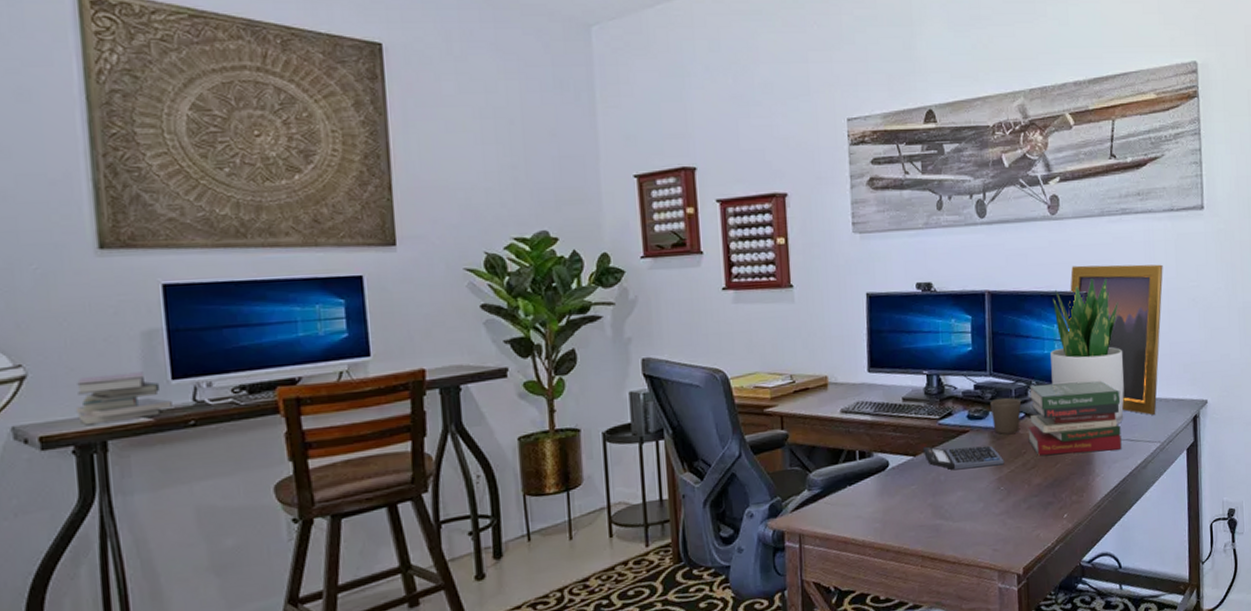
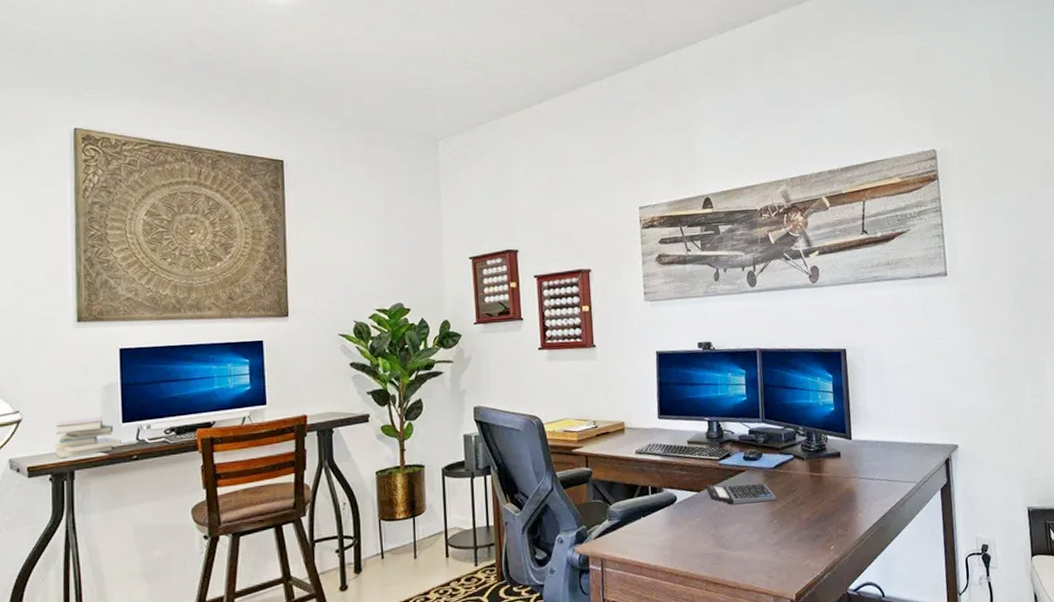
cup: present [990,398,1021,434] -> none [763,442,790,474]
books: present [1027,380,1122,455] -> none [796,426,881,493]
planter: present [1050,278,1124,425] -> none [815,337,882,467]
picture frame: present [1068,264,1163,416] -> none [830,324,913,459]

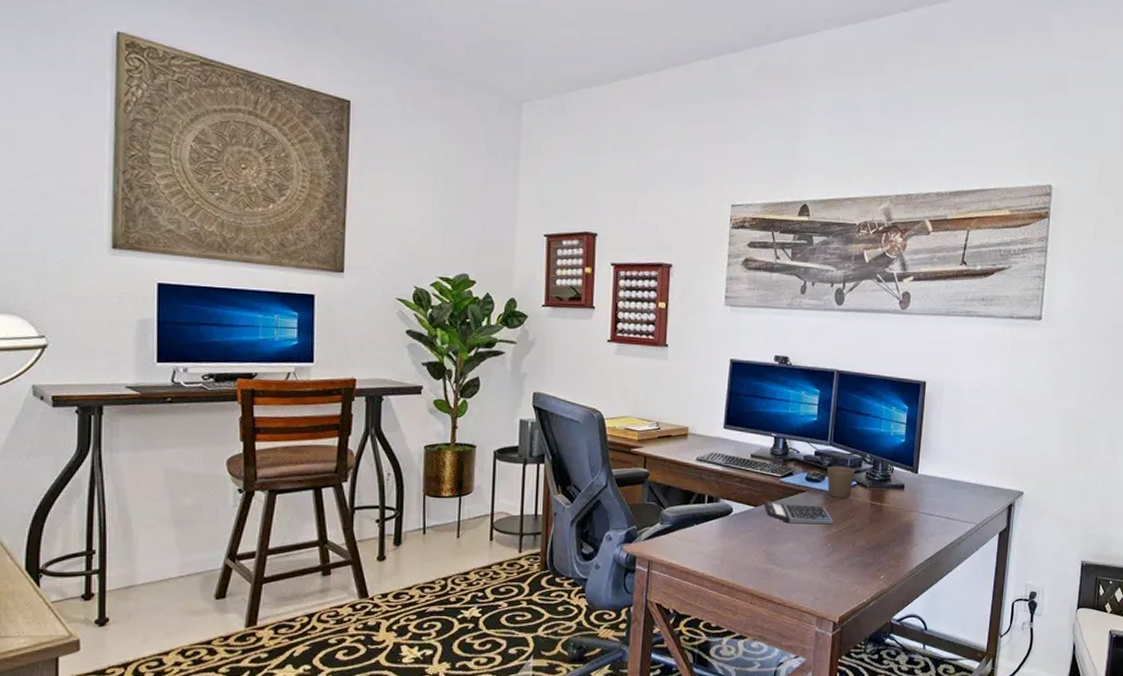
books: present [53,417,121,459] -> none [81,351,155,392]
cup: none [763,442,790,474] -> present [827,466,854,498]

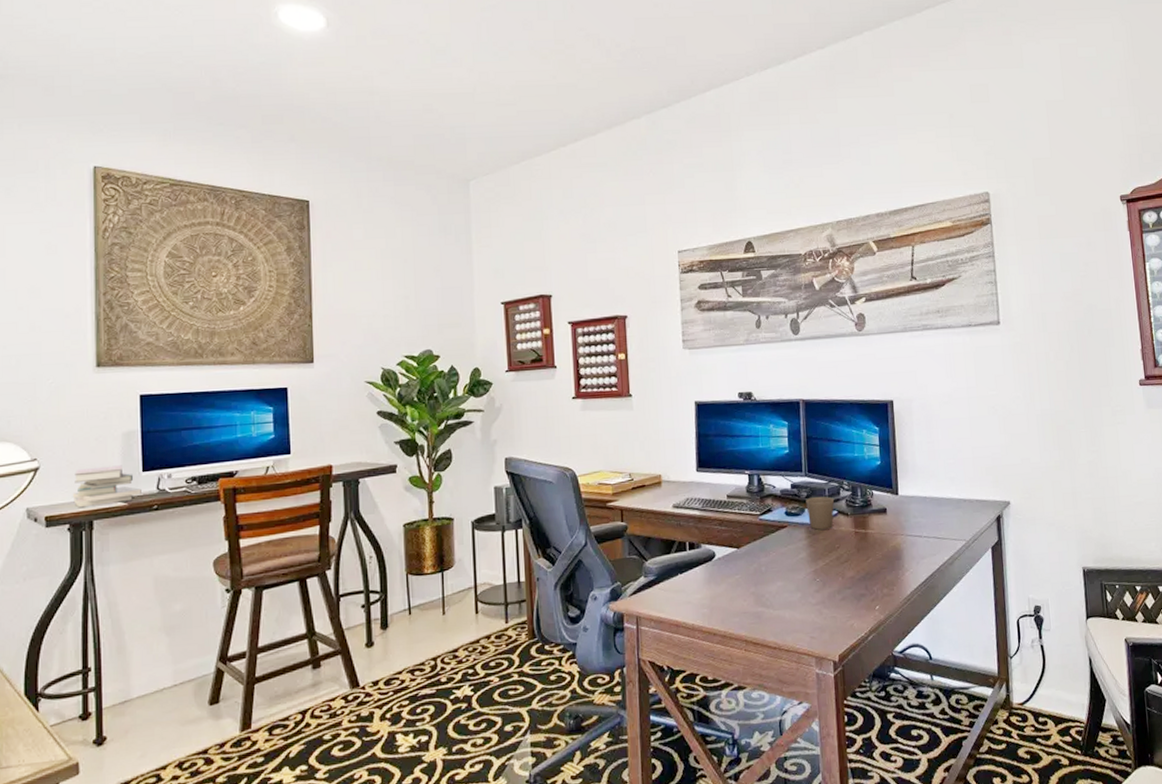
books: none [81,351,155,392] -> present [72,465,142,508]
calculator: present [763,499,834,525] -> none [745,539,820,562]

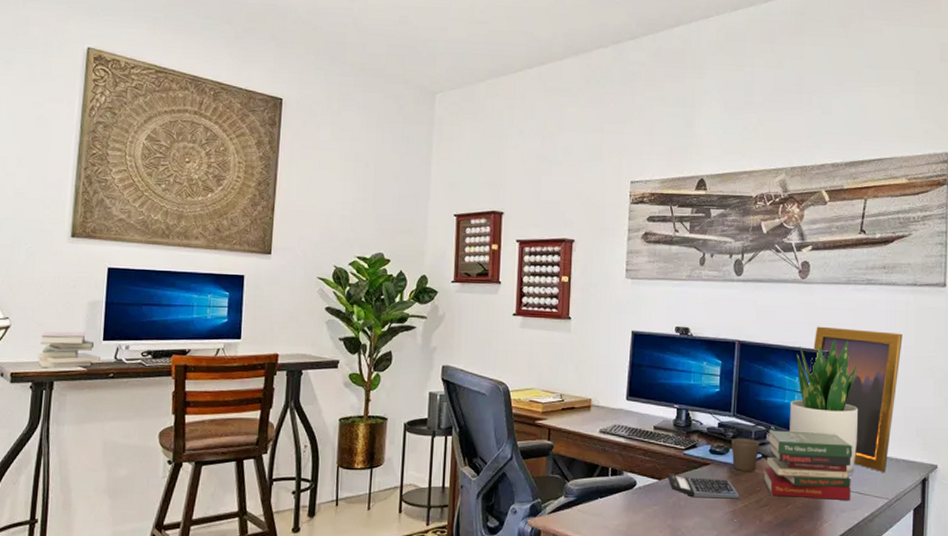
calculator: none [745,539,820,562] -> present [667,472,740,499]
books: none [840,481,929,550] -> present [763,429,853,500]
planter: none [860,388,930,523] -> present [790,339,860,477]
picture frame: none [876,375,964,515] -> present [810,326,903,473]

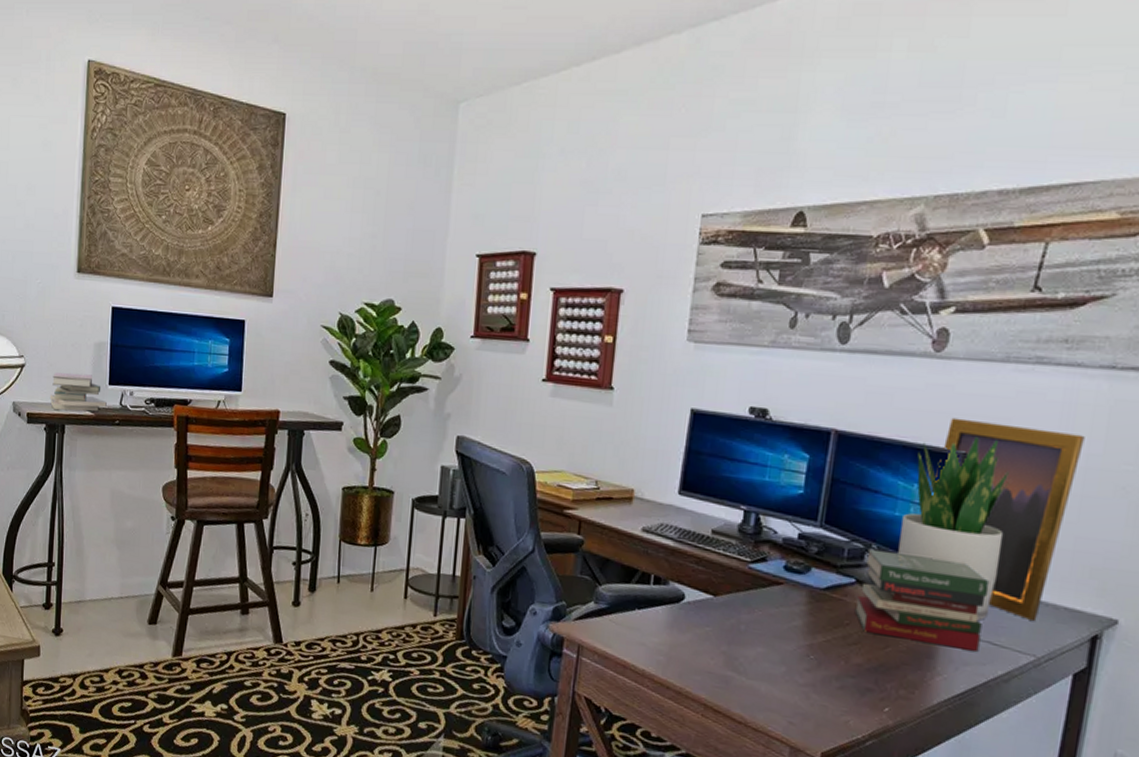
calculator: present [667,472,740,499] -> none [725,588,821,631]
cup: present [731,438,759,471] -> none [813,555,853,599]

